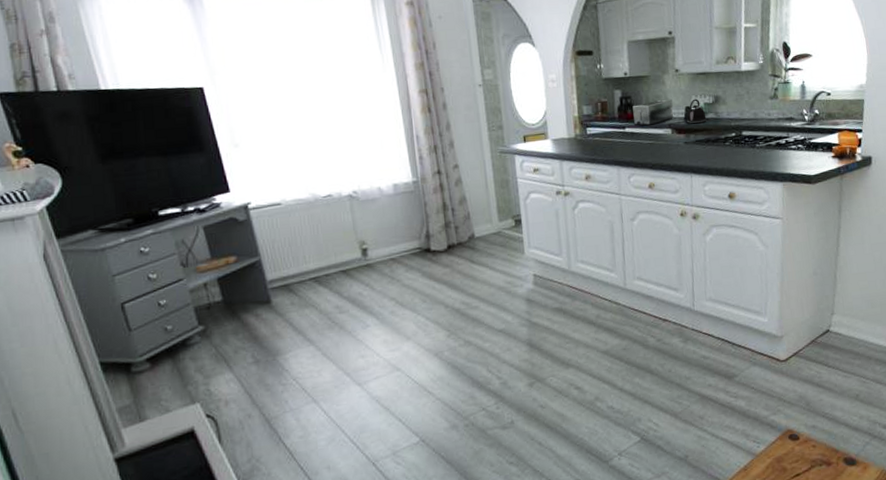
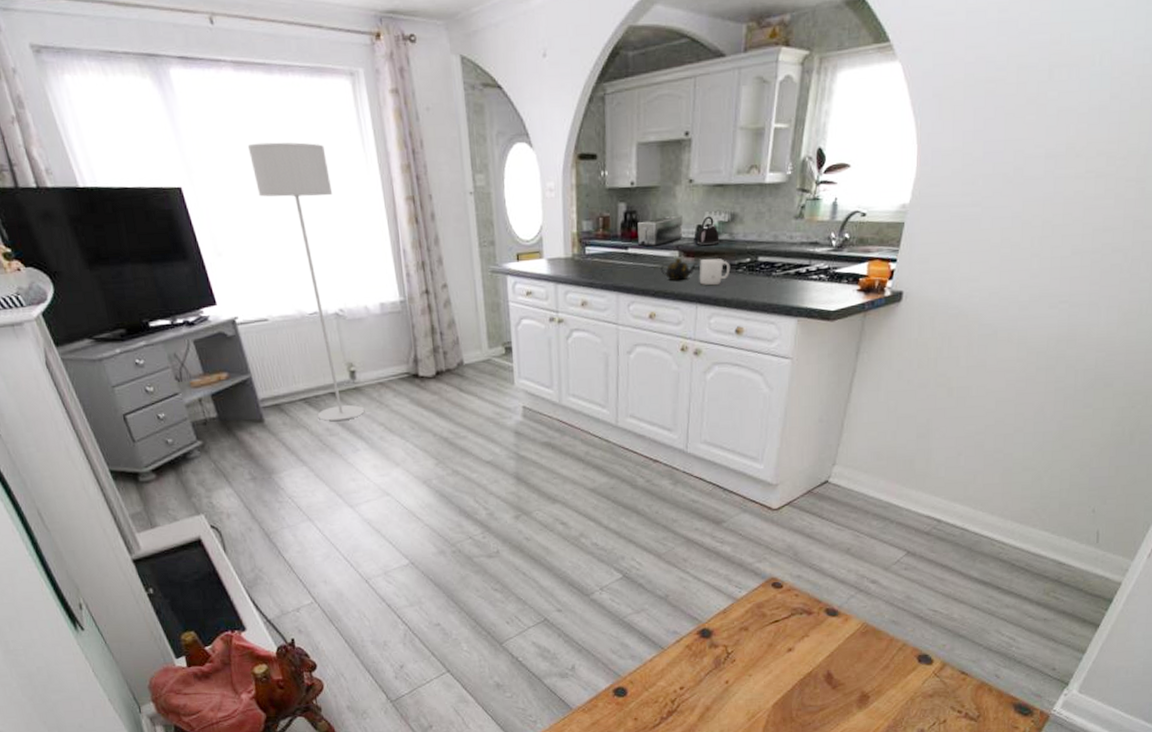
floor lamp: none [270,46,376,299] -> present [247,142,365,422]
teapot: none [655,135,690,154] -> present [660,258,698,280]
mug: none [690,134,719,158] -> present [699,258,731,286]

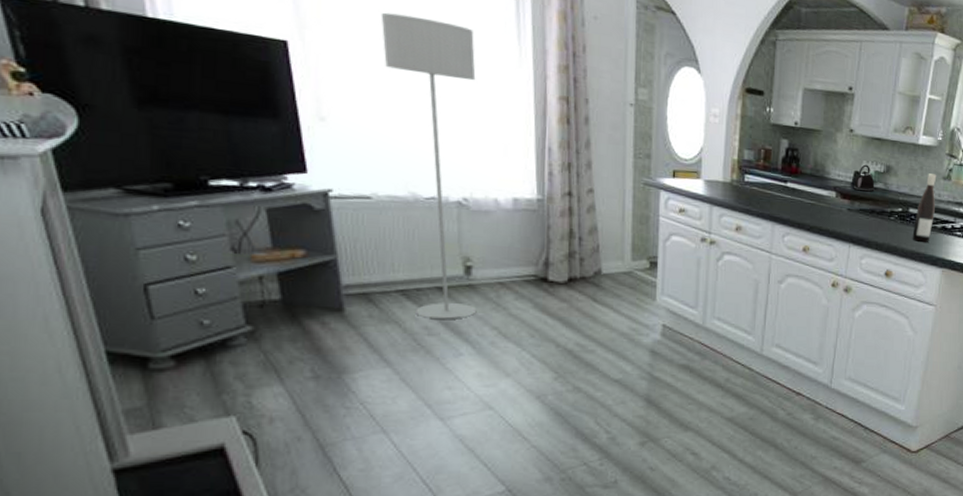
toaster: present [637,215,683,248] -> none [798,157,842,186]
teapot: present [660,258,698,280] -> none [817,198,854,219]
mug: present [699,258,731,286] -> none [853,202,884,229]
bottle: none [763,214,787,292] -> present [912,173,937,242]

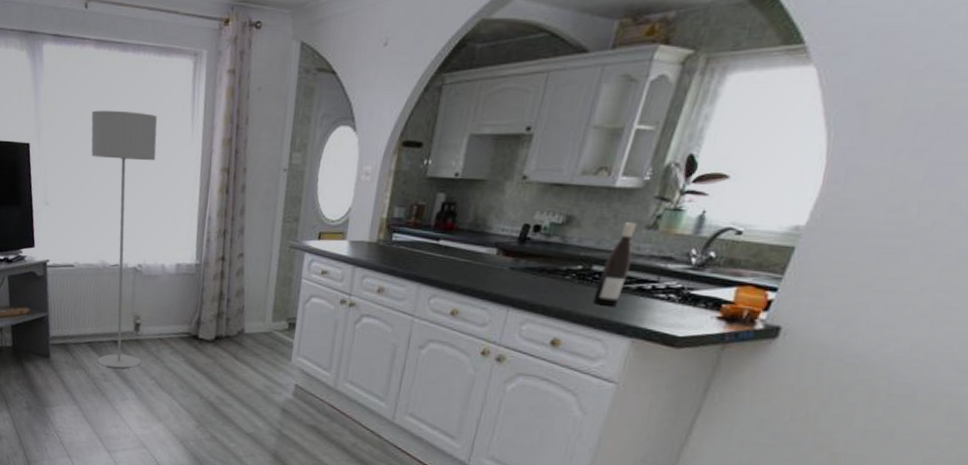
kettle: present [853,164,875,193] -> none [519,215,549,249]

